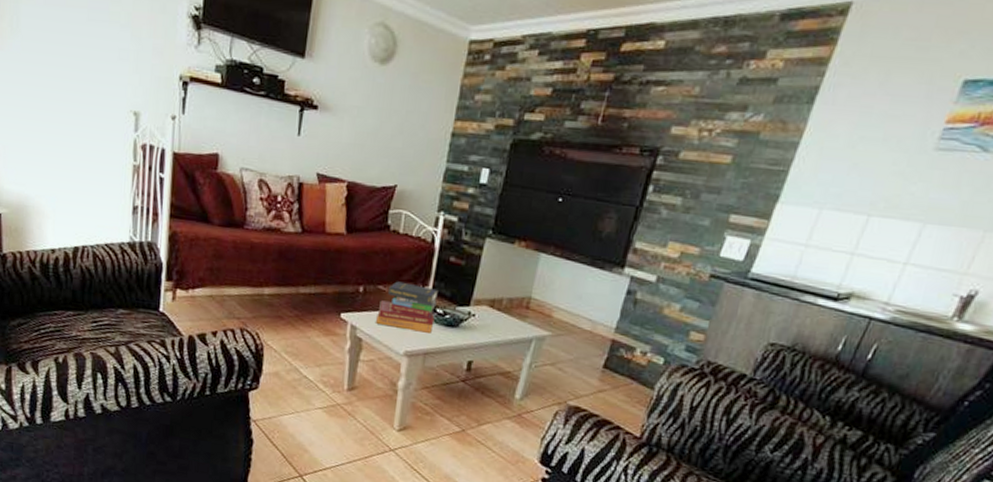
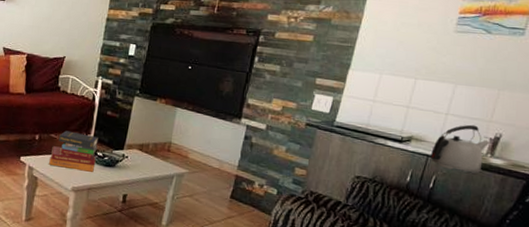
kettle: none [872,277,960,341] -> present [430,124,490,173]

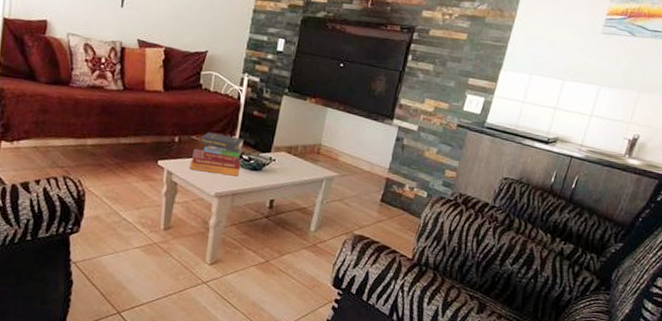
kettle: present [430,124,490,173] -> none [573,126,629,173]

